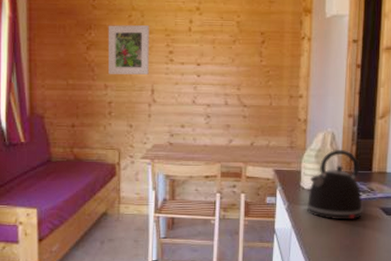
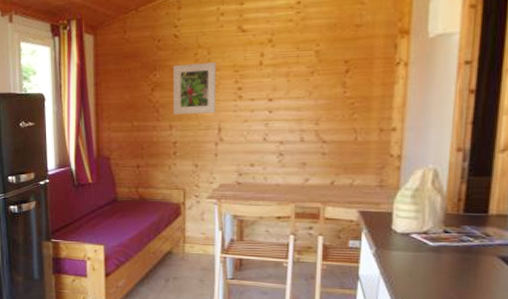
kettle: present [306,149,364,219] -> none [399,188,475,268]

